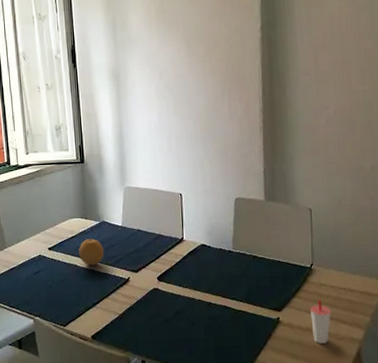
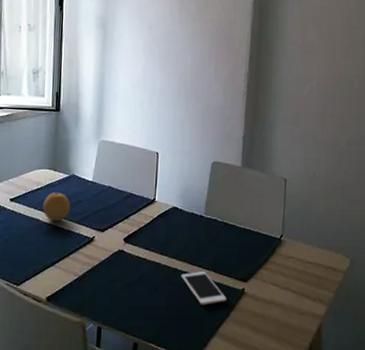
cell phone: none [215,304,262,336] -> present [181,272,226,305]
cup: present [310,299,331,344] -> none [276,272,296,318]

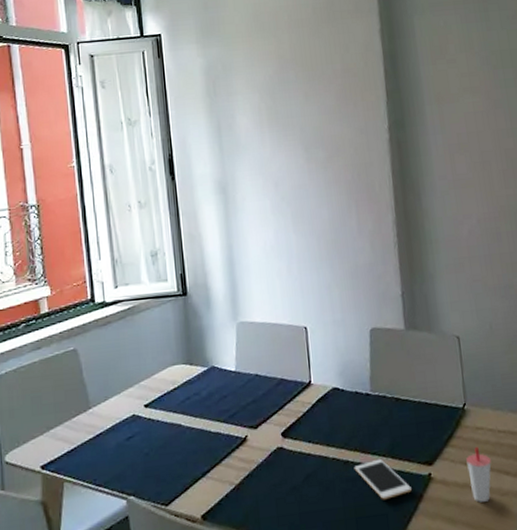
fruit: present [43,192,71,221] -> none [183,389,215,424]
cup: none [276,272,296,318] -> present [466,446,491,502]

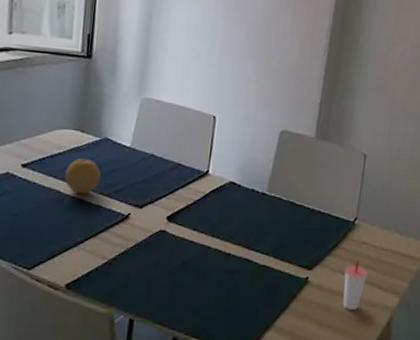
fruit: none [183,389,215,424] -> present [65,158,102,194]
cell phone: present [354,459,412,500] -> none [234,257,287,295]

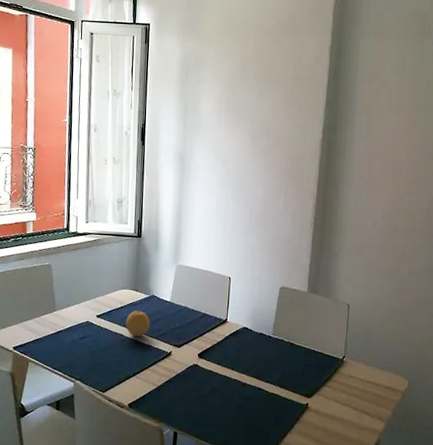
cup: present [343,259,368,310] -> none [337,390,357,432]

